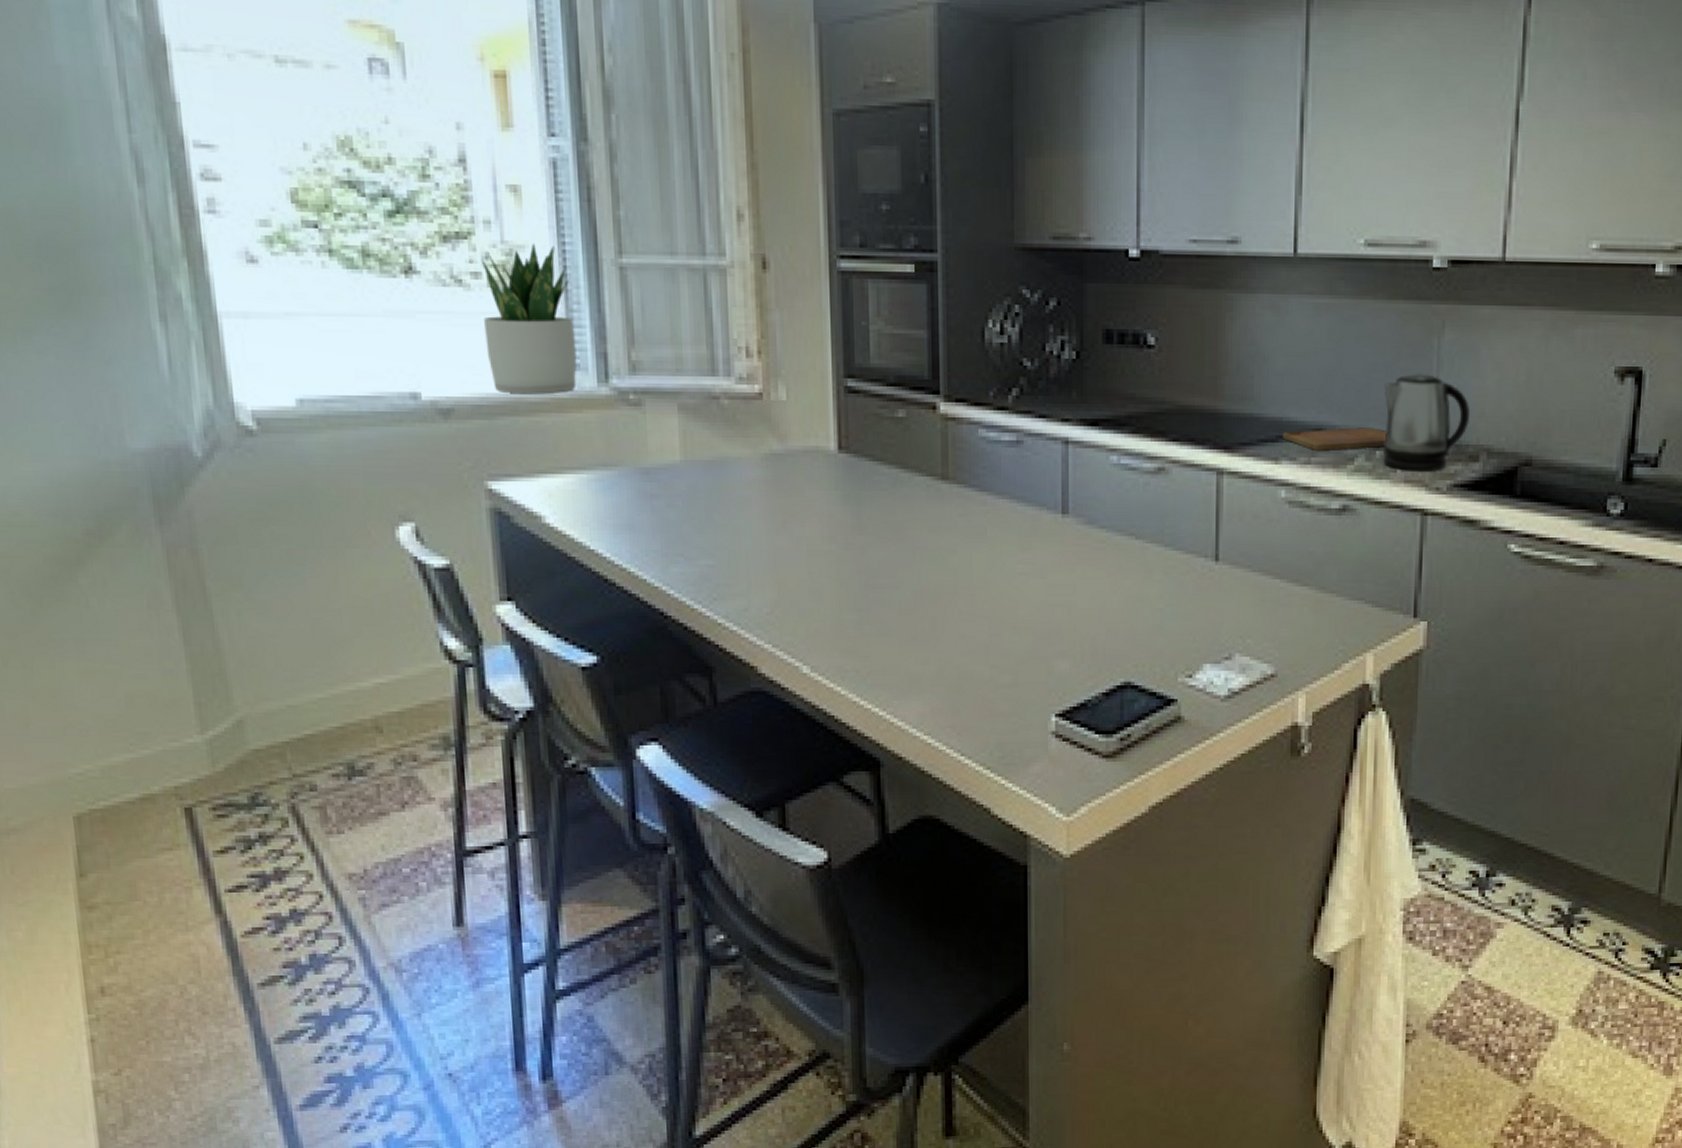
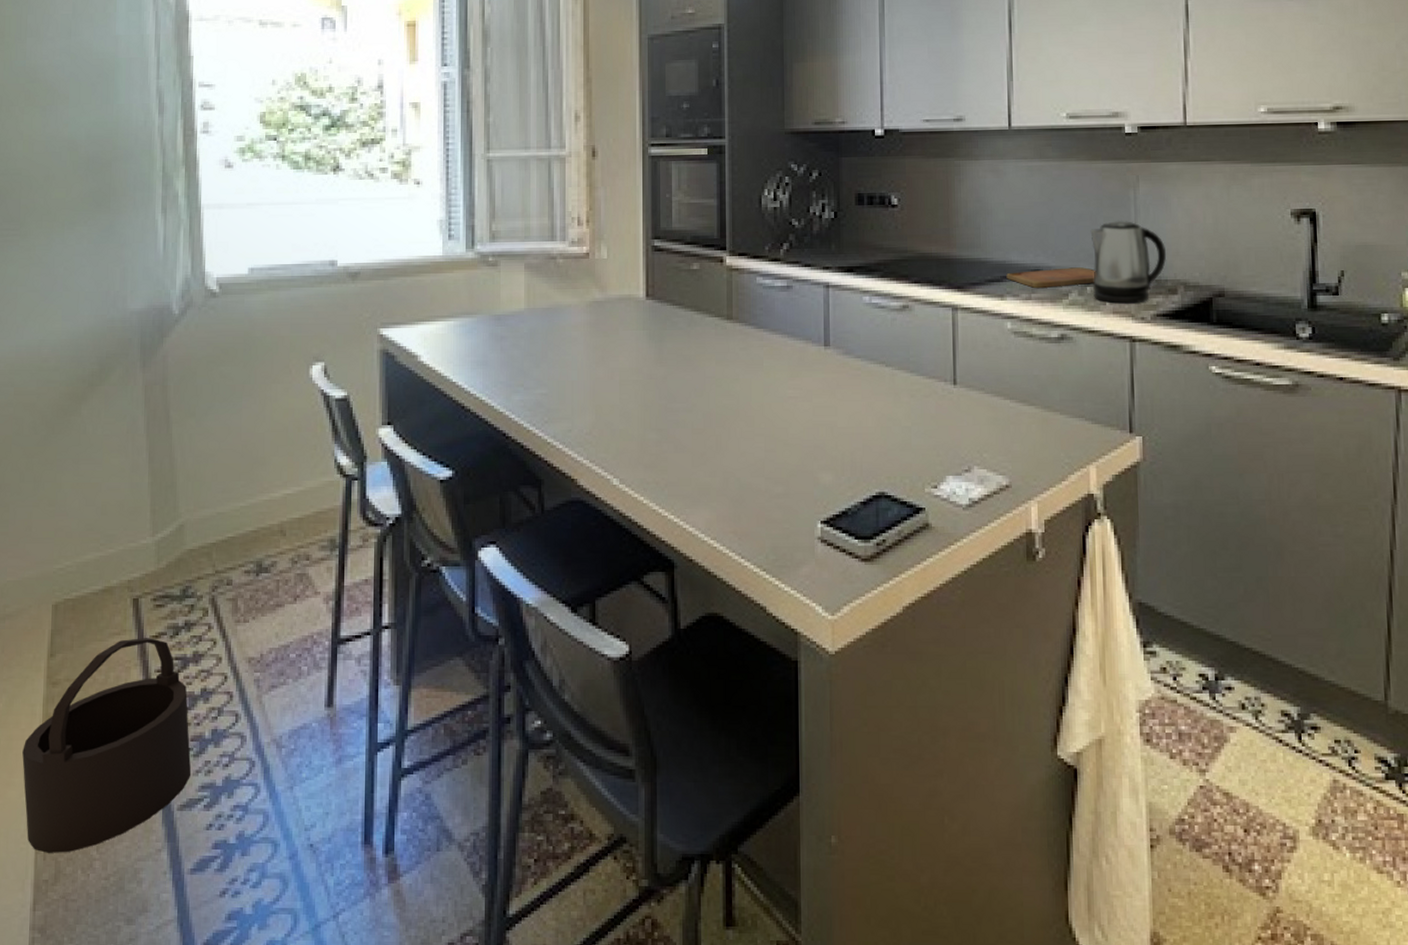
wooden bucket: none [58,853,287,1095] -> present [22,638,191,853]
planter: present [482,243,577,395] -> none [387,144,452,260]

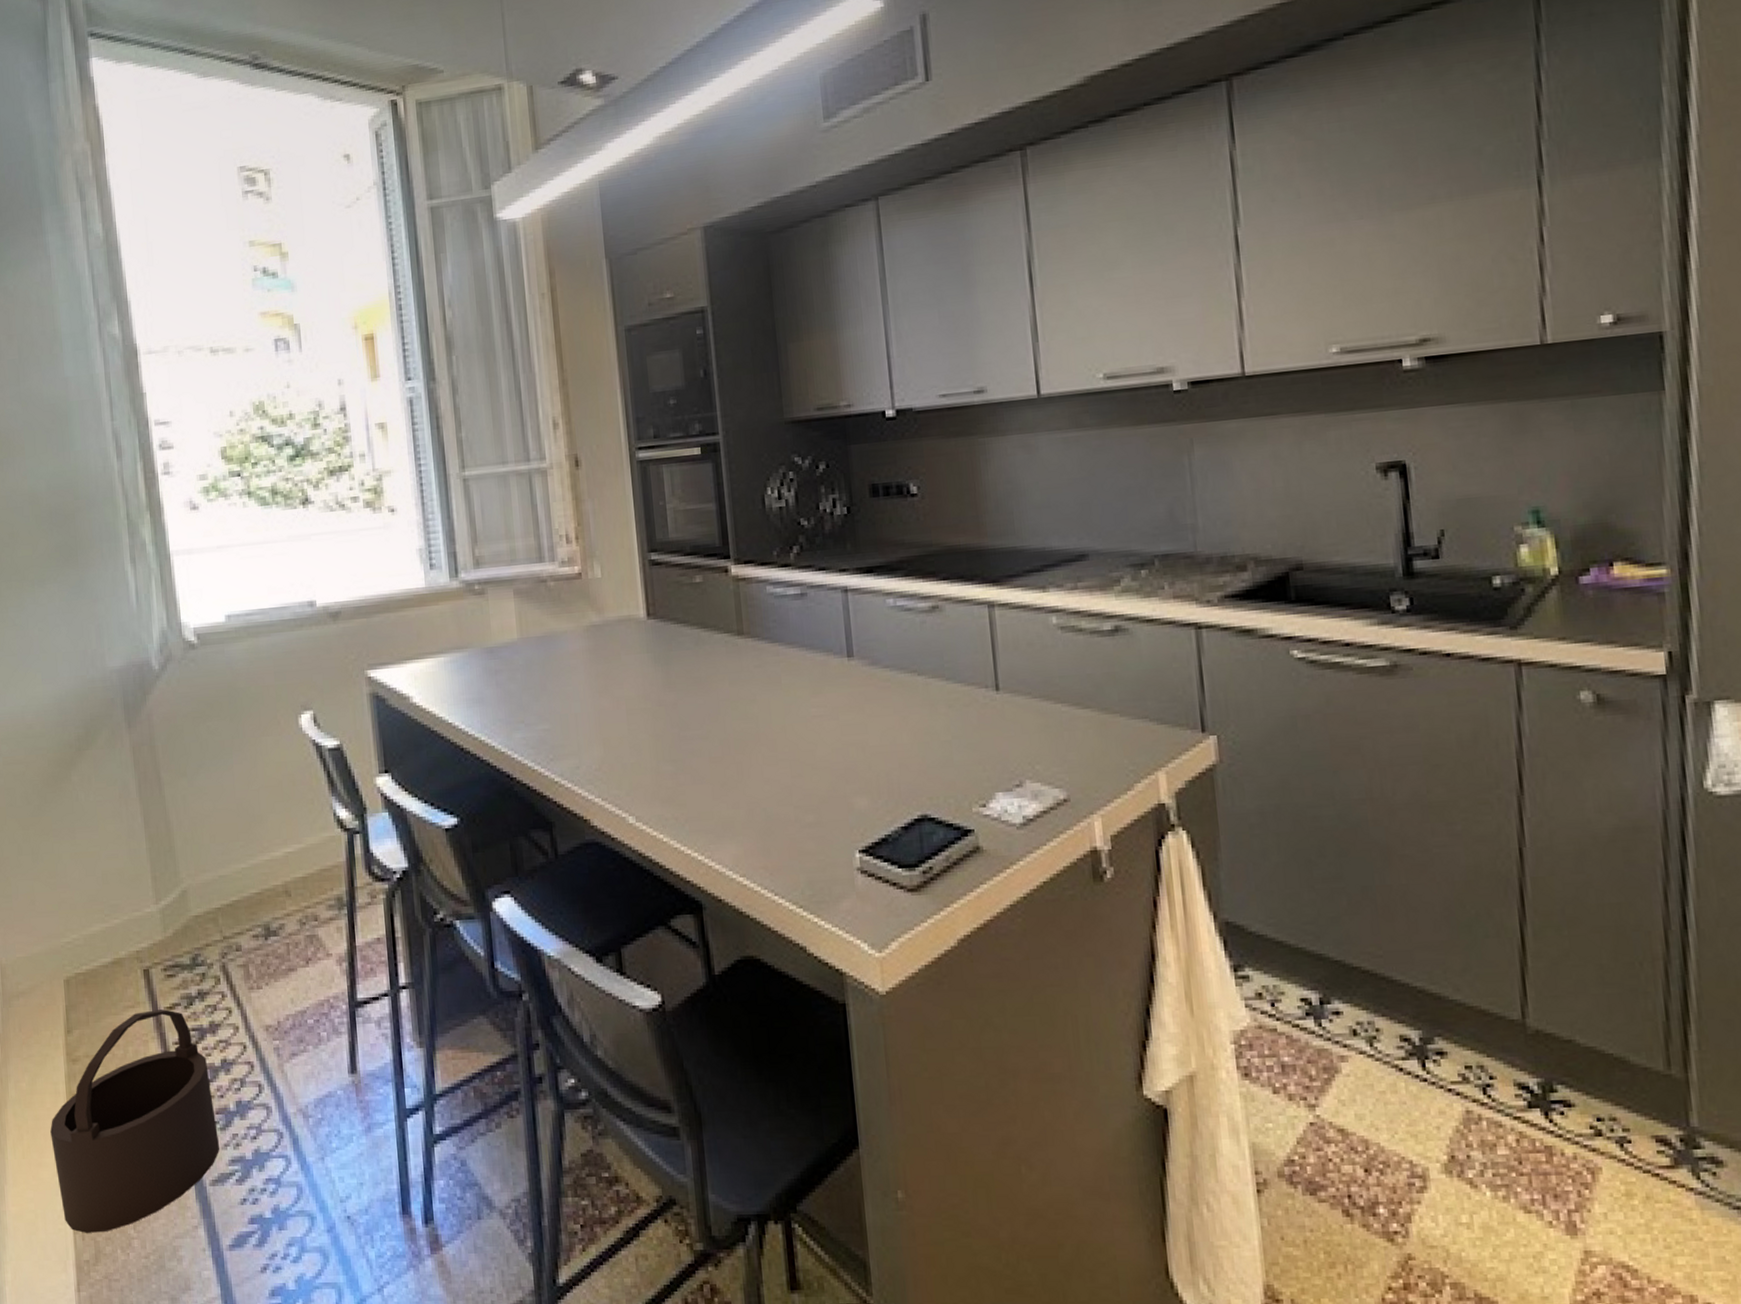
cutting board: present [1006,267,1096,289] -> none [1047,548,1151,577]
kettle: present [1090,220,1167,304] -> none [1140,491,1233,587]

